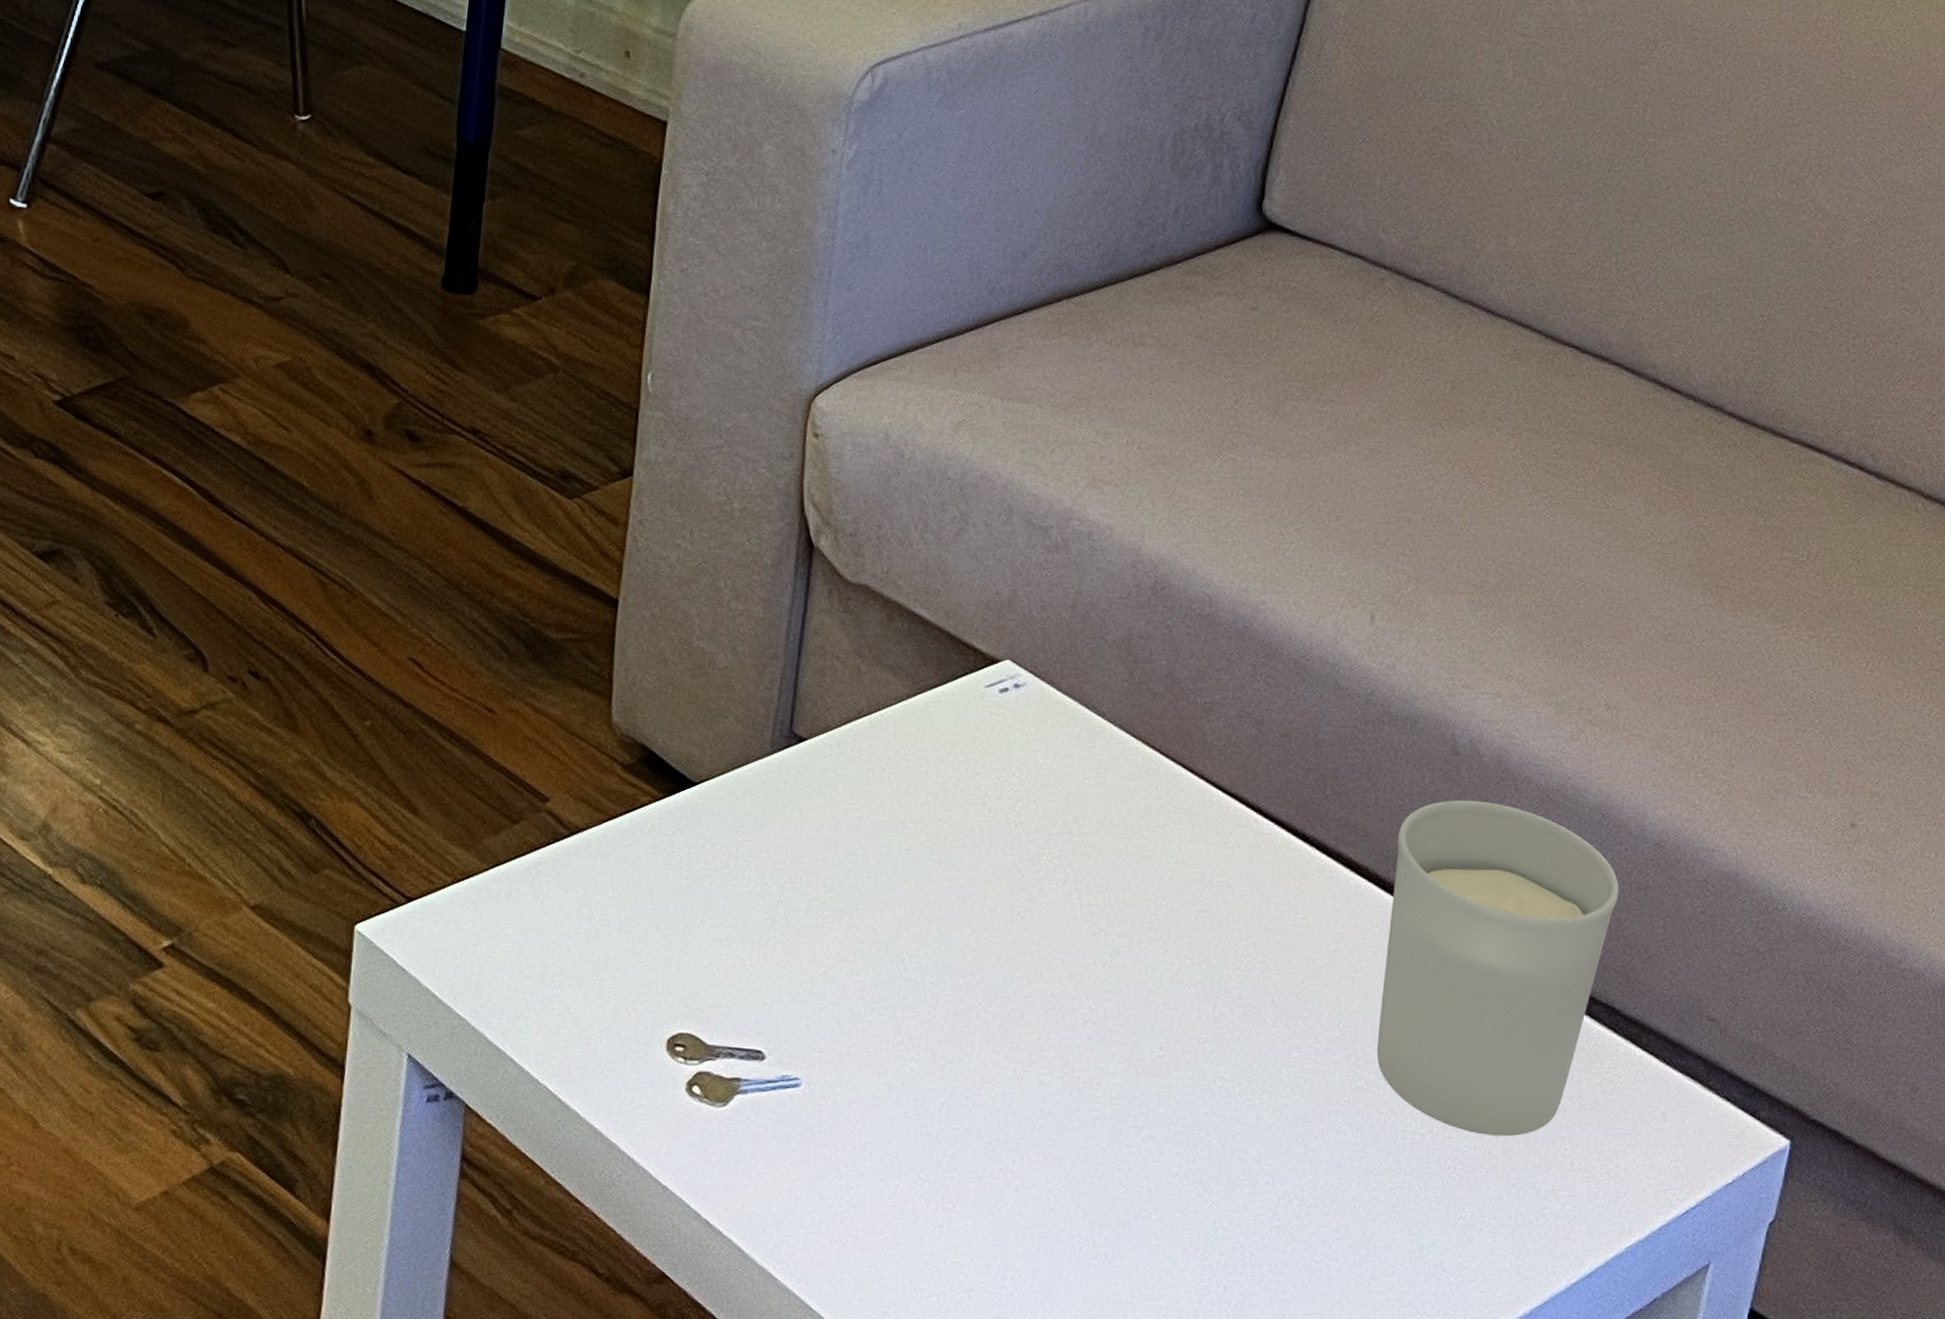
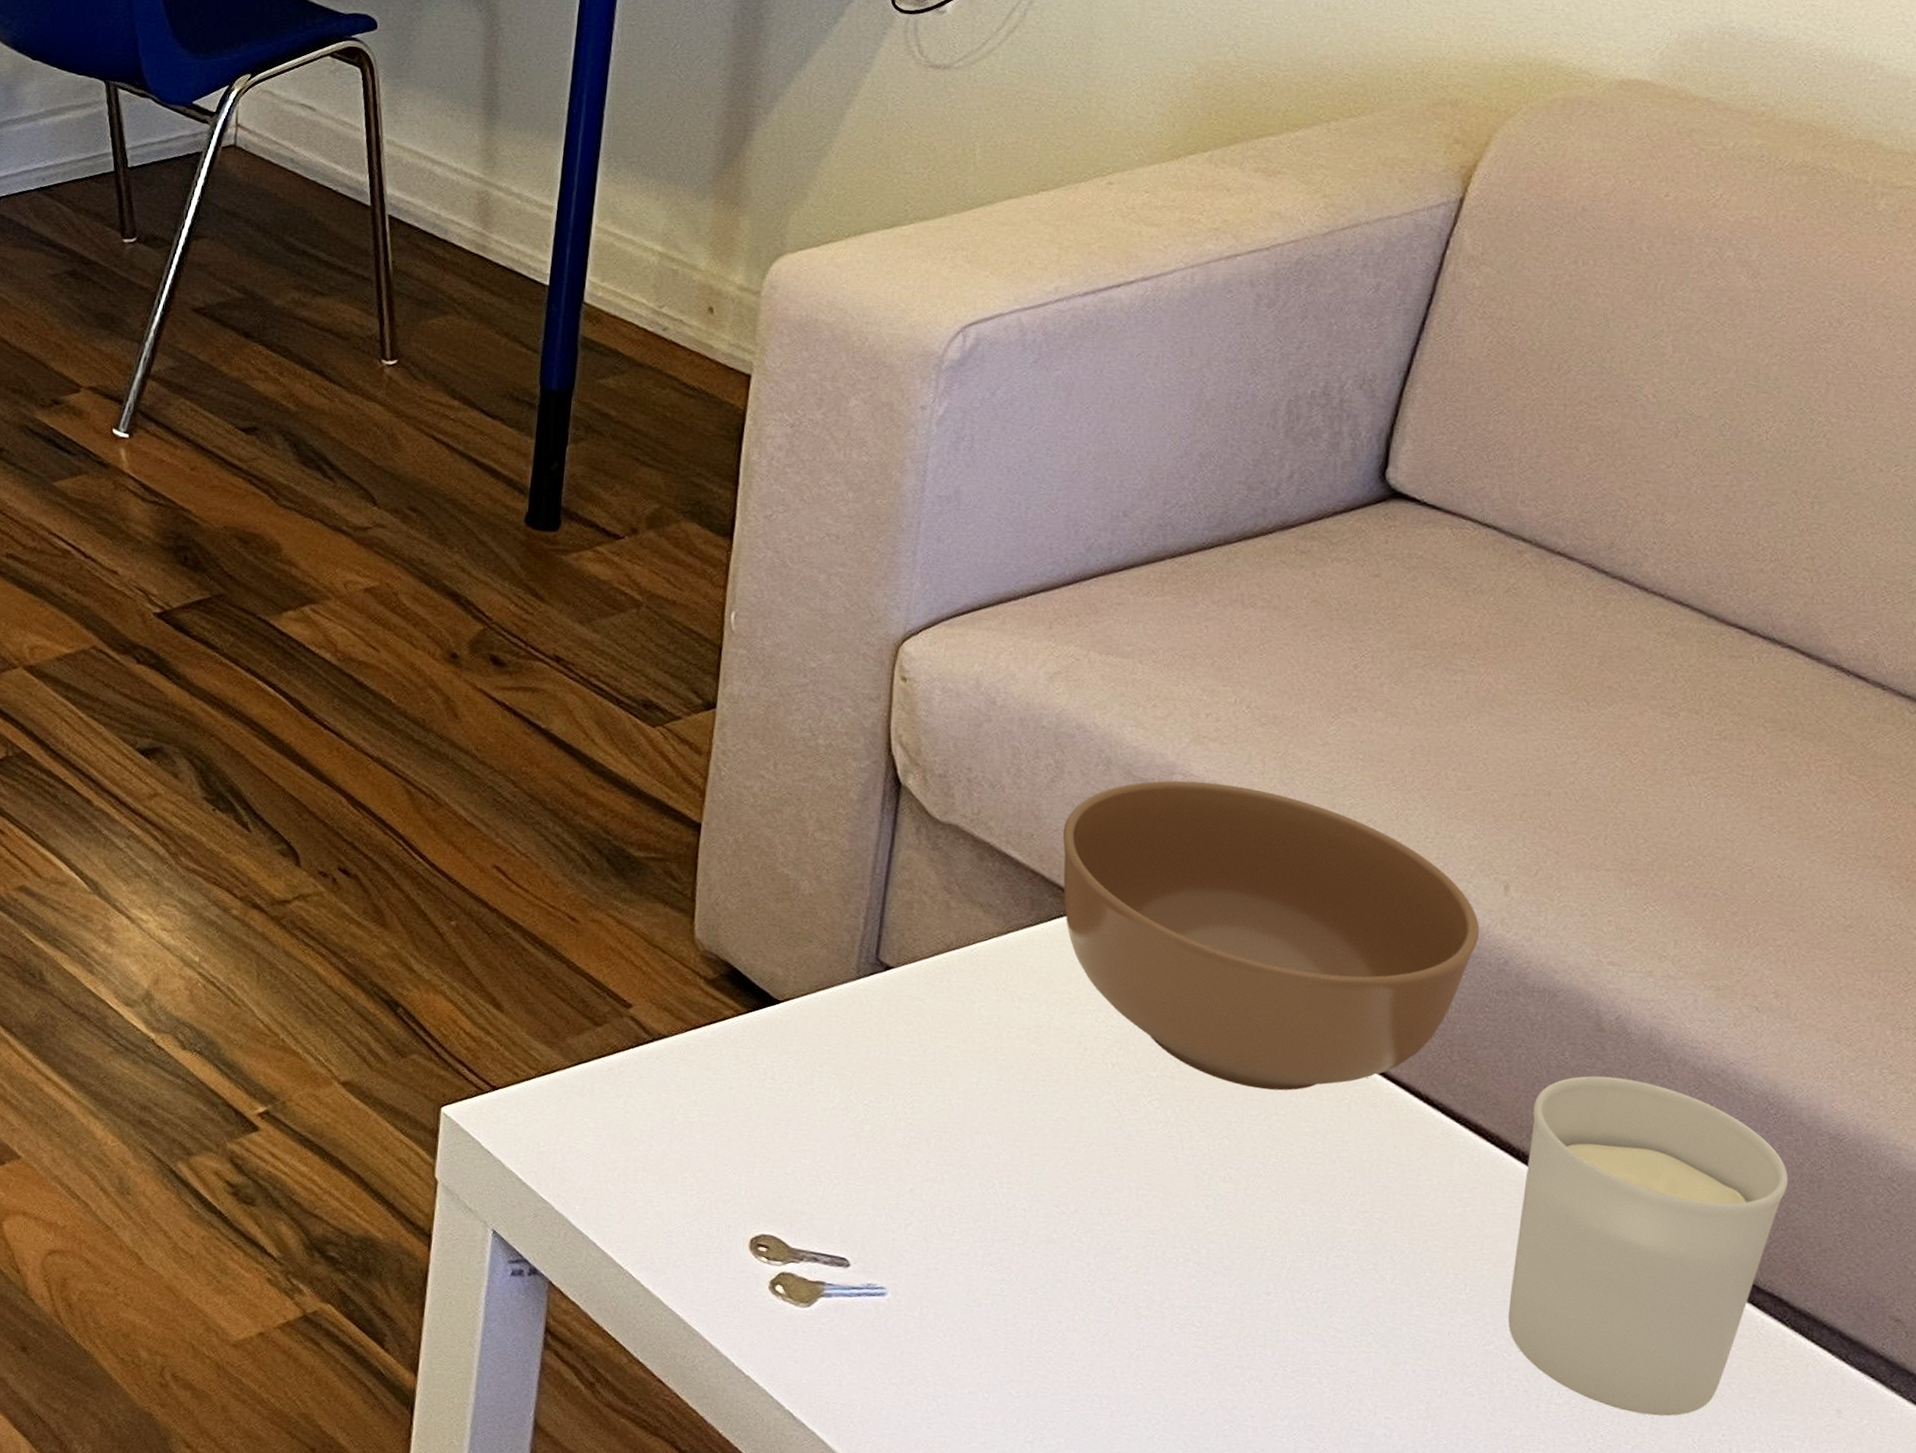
bowl: none [967,526,1349,839] -> present [1062,780,1480,1091]

